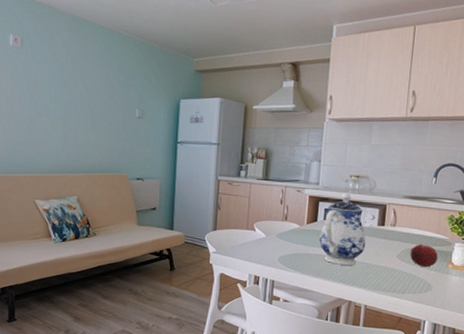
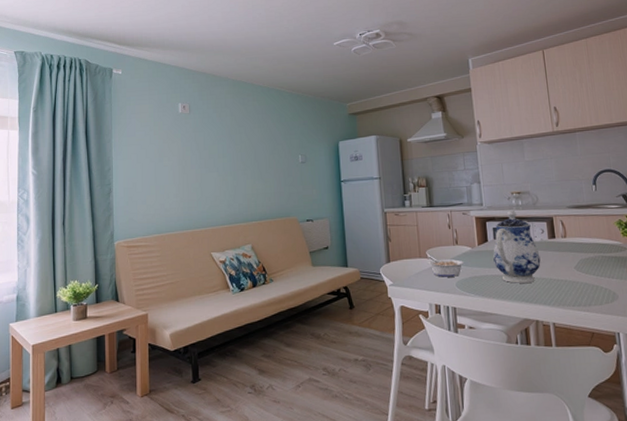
legume: none [254,228,290,252] -> present [427,256,465,277]
fruit: present [410,243,438,267] -> none [586,251,617,275]

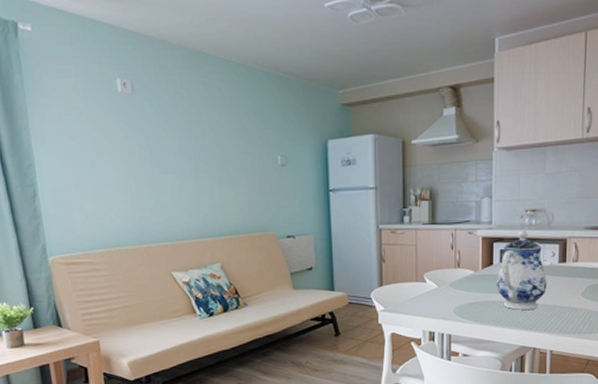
legume: present [427,256,465,277] -> none [425,279,465,303]

